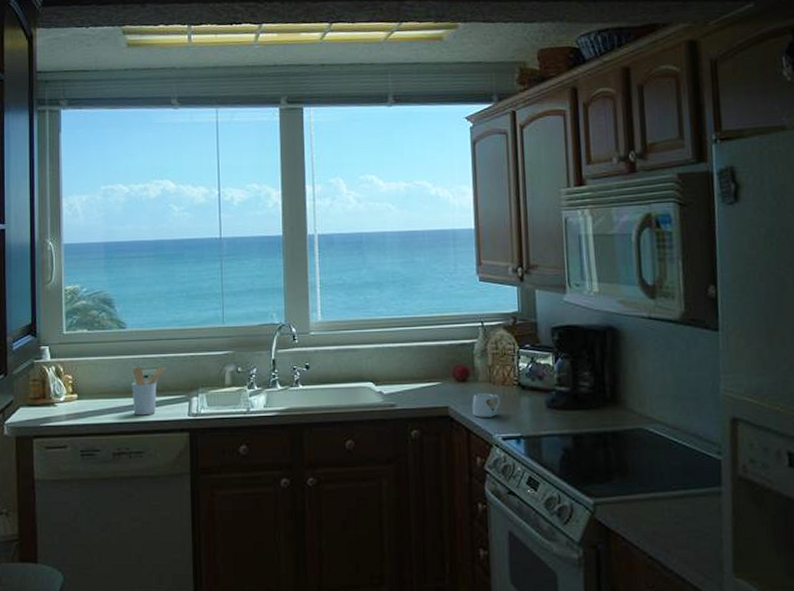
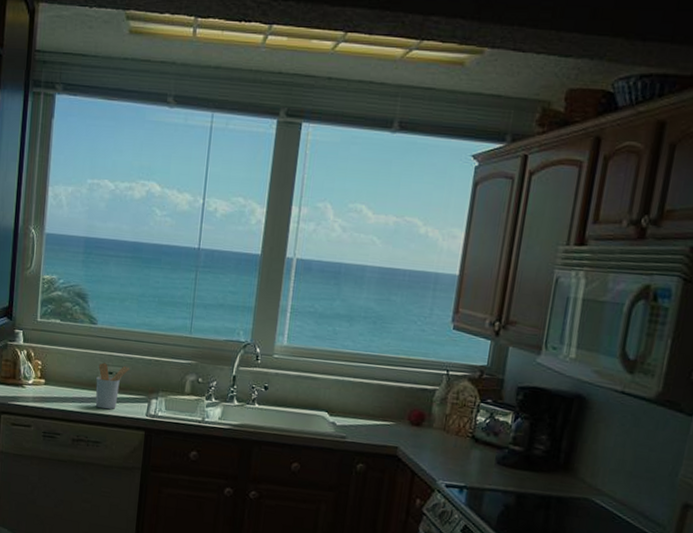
mug: present [472,393,500,417] -> none [420,439,451,464]

